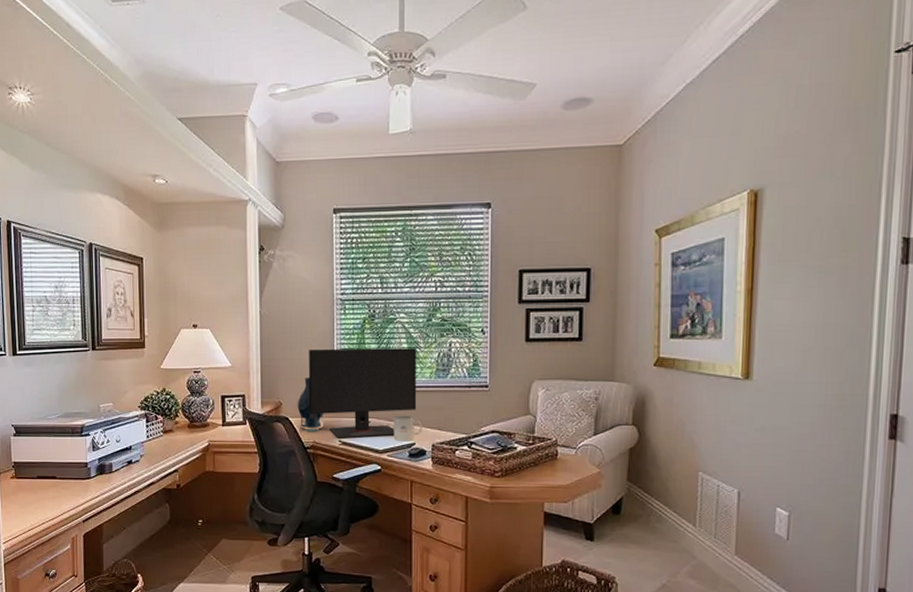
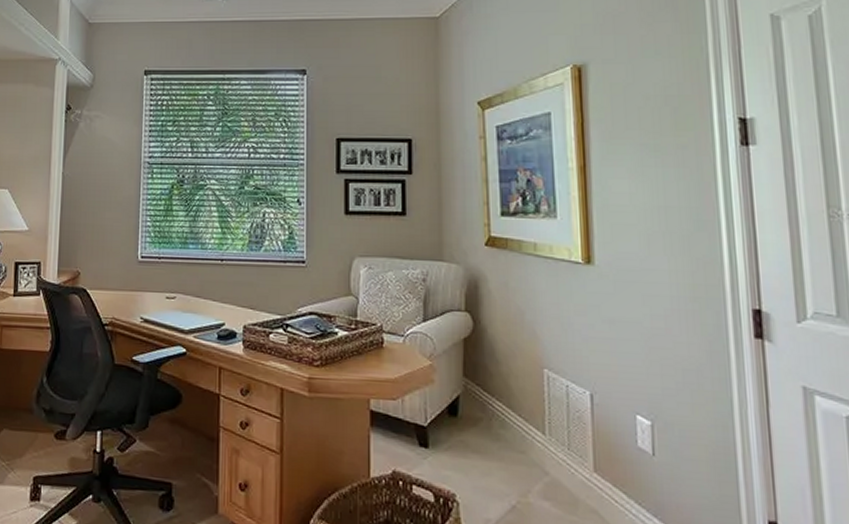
vase: present [297,377,324,433] -> none [96,244,125,308]
computer monitor: present [308,348,417,440] -> none [108,215,228,317]
mug: present [393,415,422,441] -> none [201,291,233,321]

